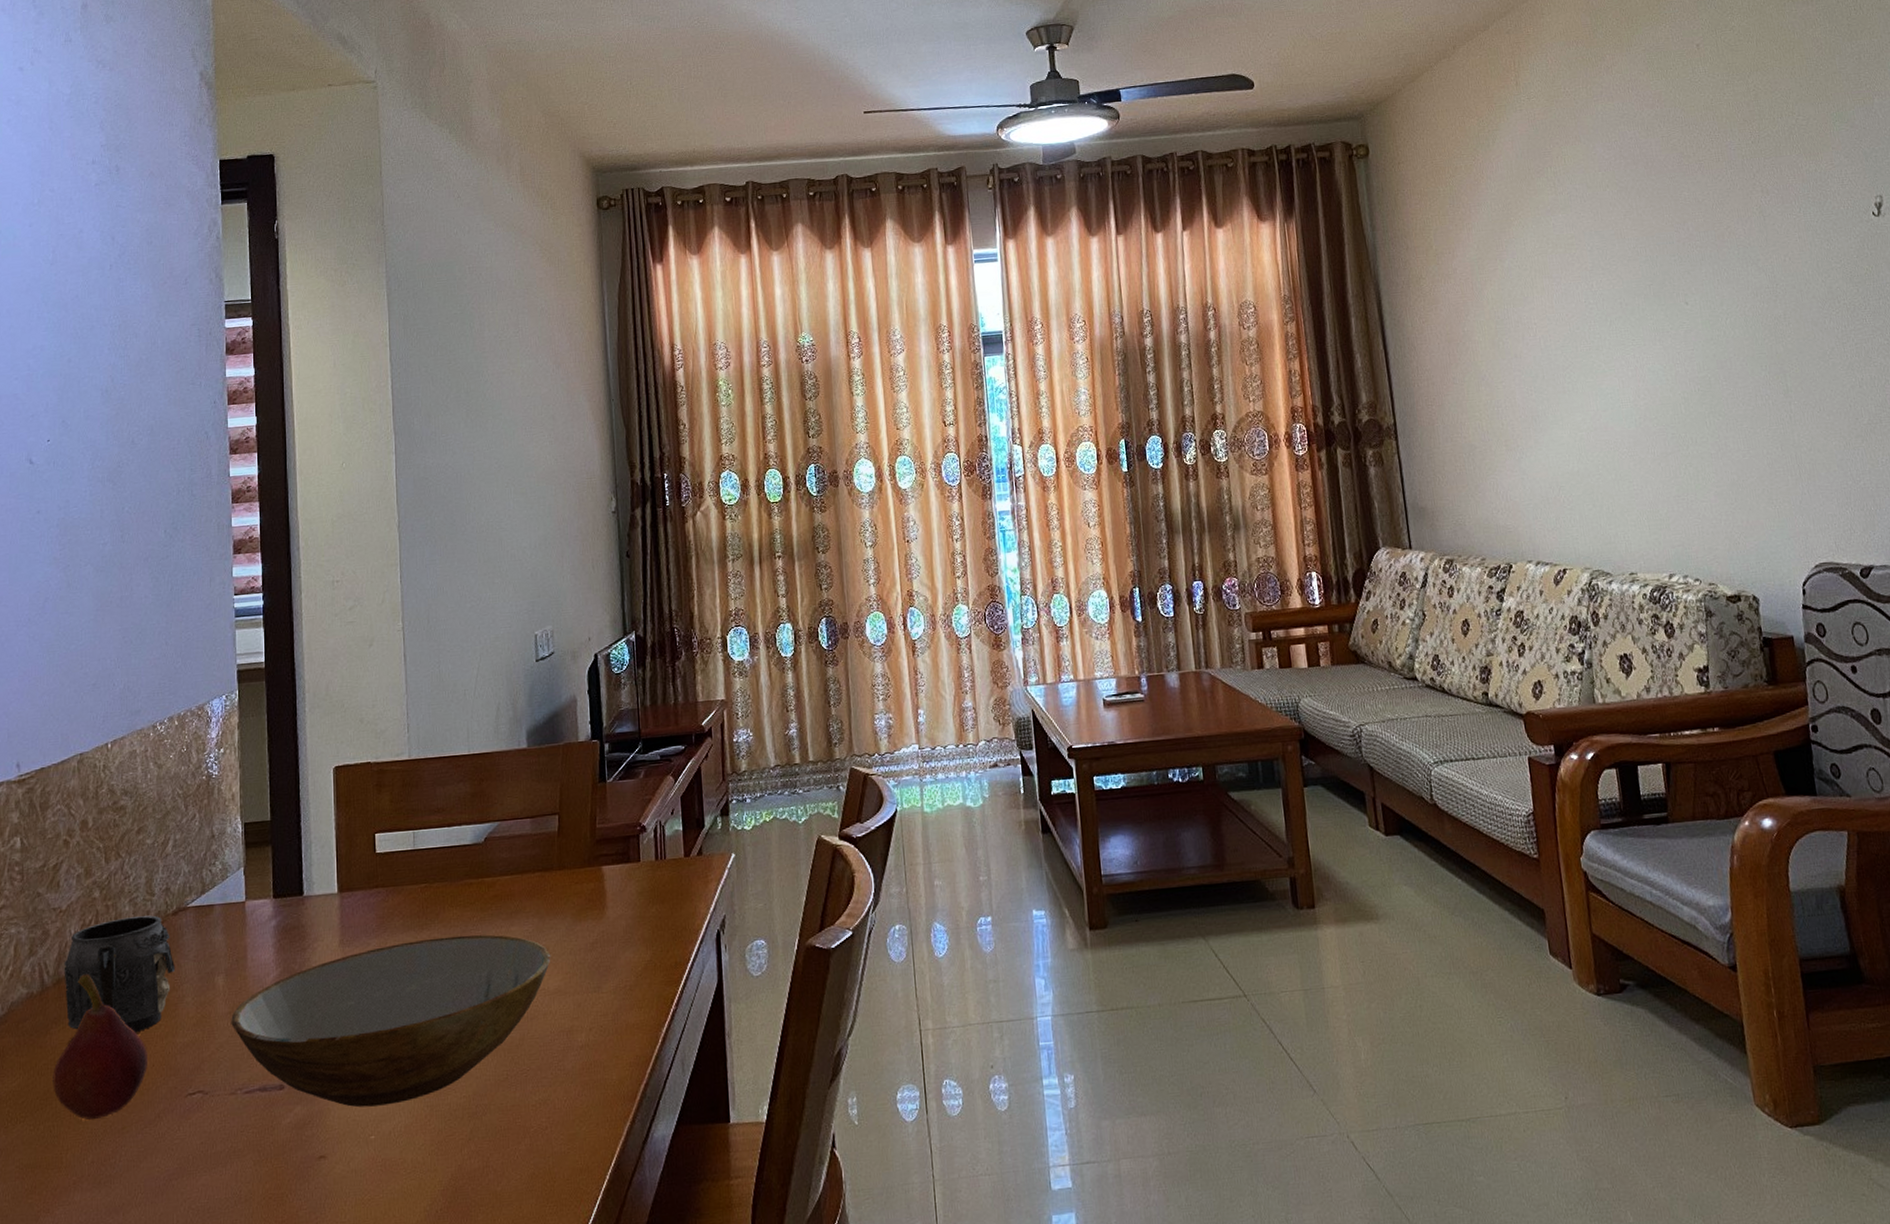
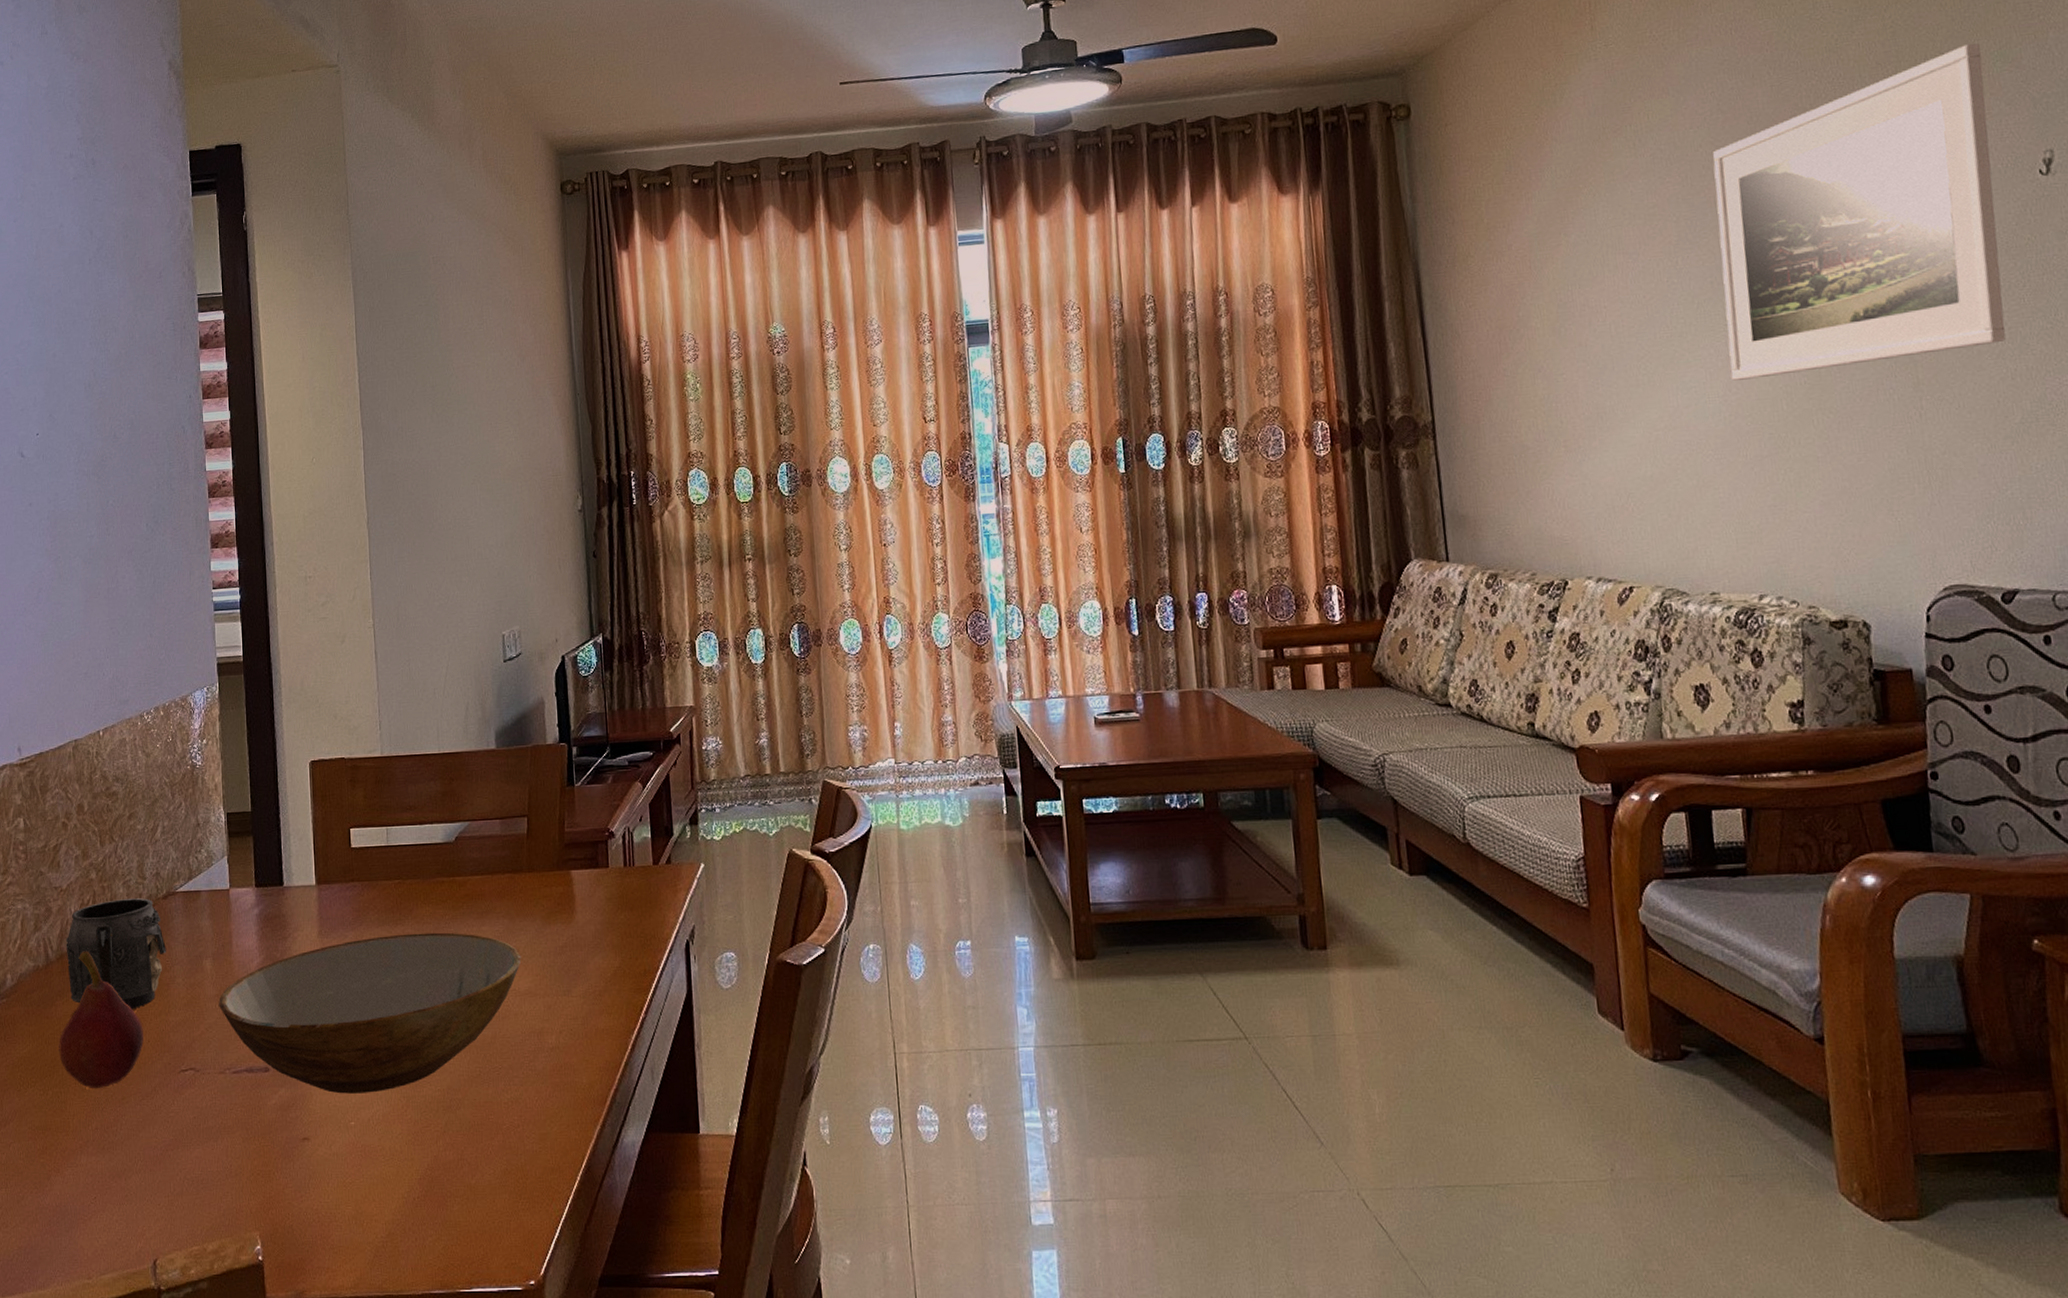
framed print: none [1618,105,1853,388] -> present [1713,43,2006,381]

